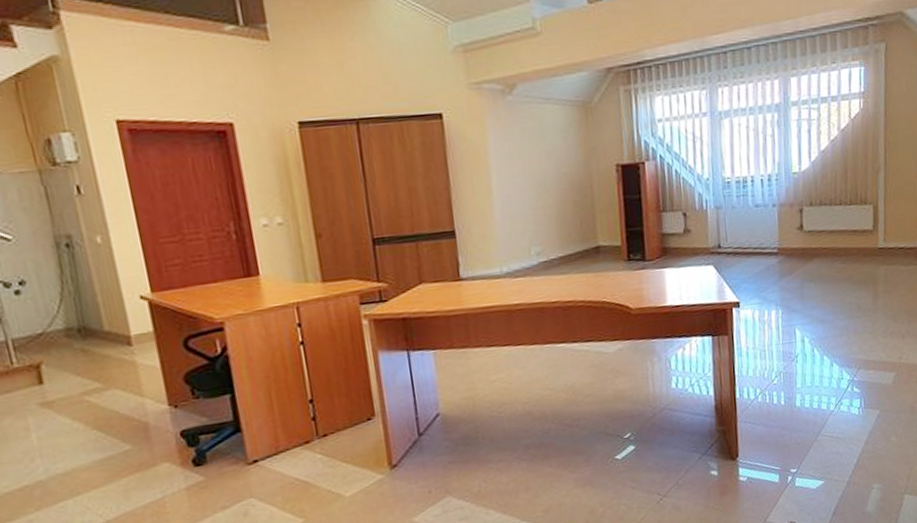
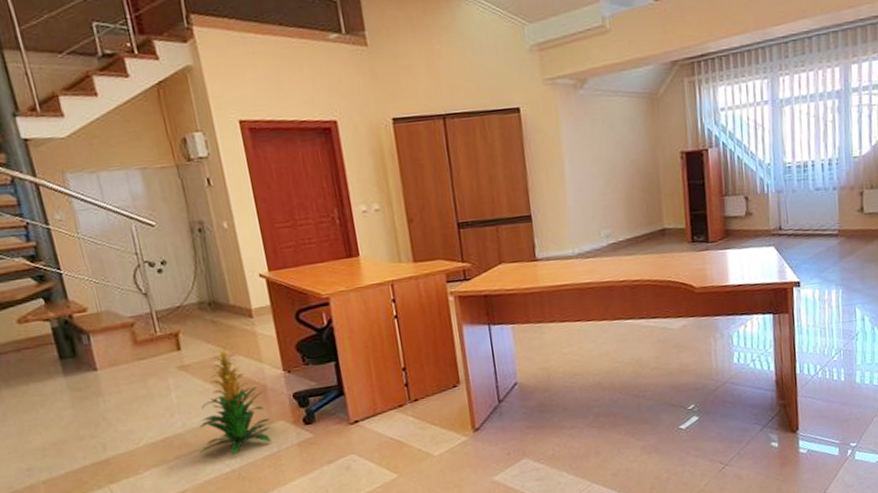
indoor plant: none [66,381,154,504] -> present [199,348,271,455]

